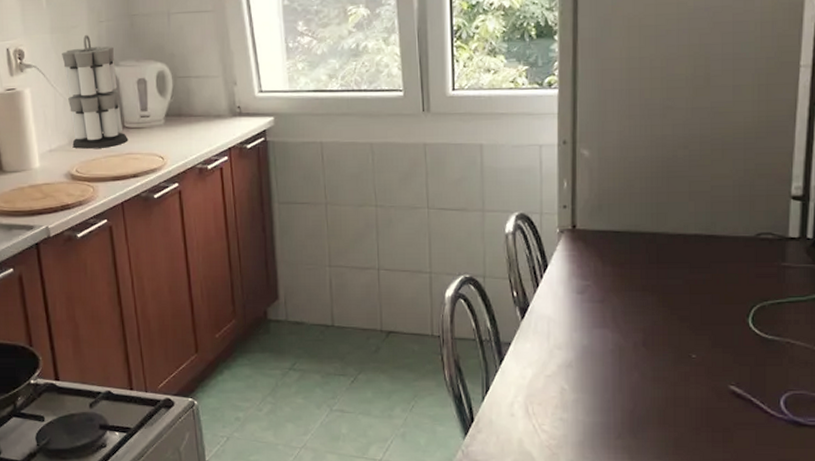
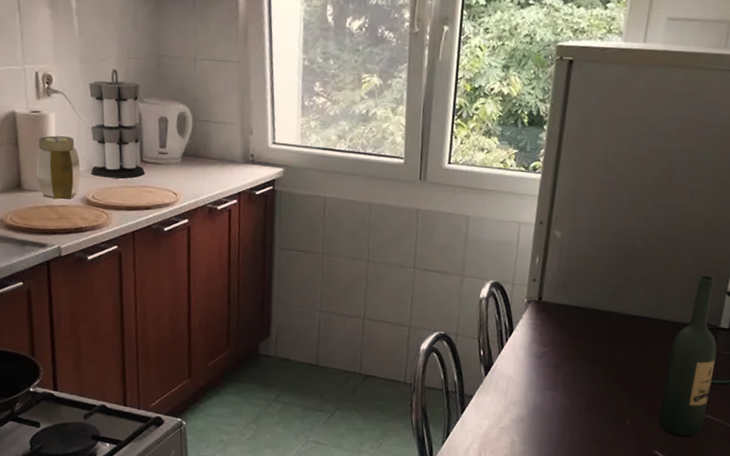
jar: none [15,111,62,178] -> present [36,135,81,200]
wine bottle: none [730,180,788,368] -> present [659,275,717,438]

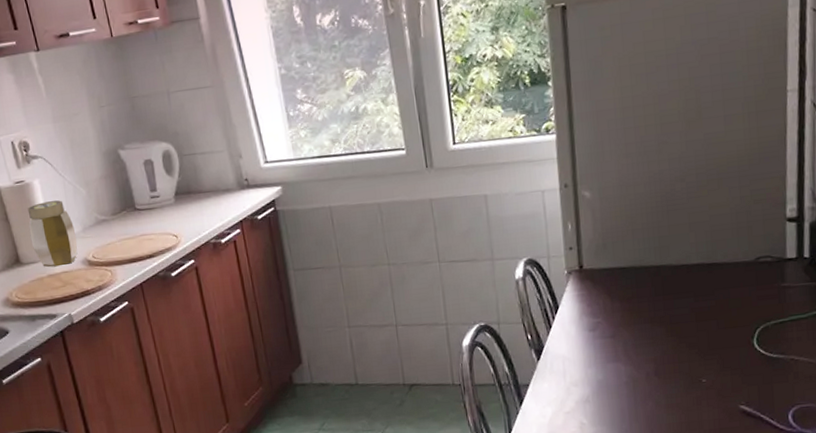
spice rack: present [89,68,145,179] -> none [66,120,141,235]
wine bottle: present [659,275,717,438] -> none [735,205,789,386]

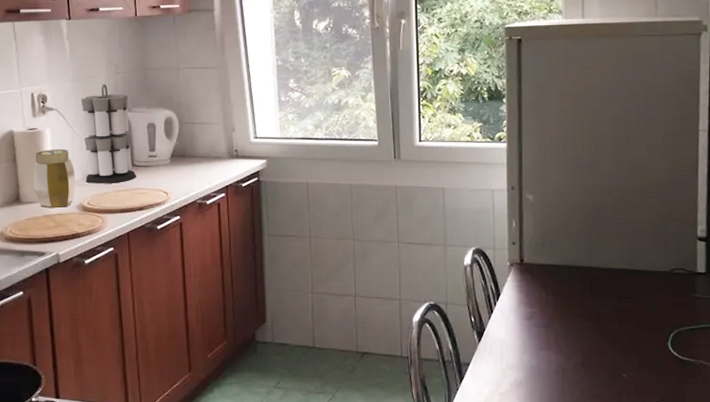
spice rack: none [66,120,141,235] -> present [81,83,137,184]

